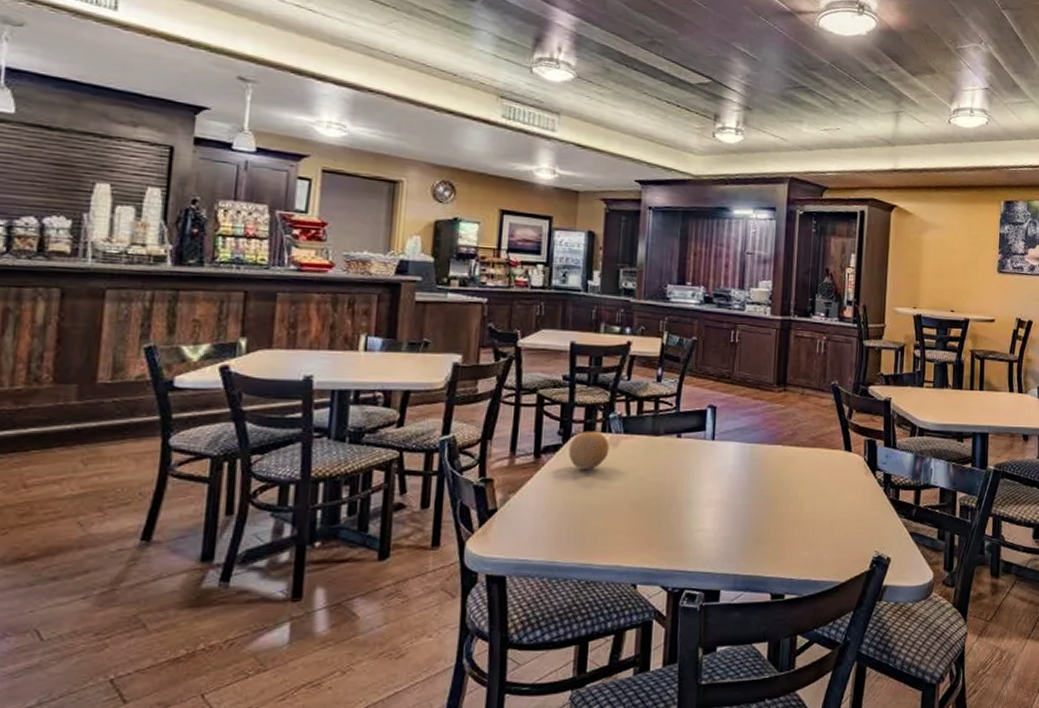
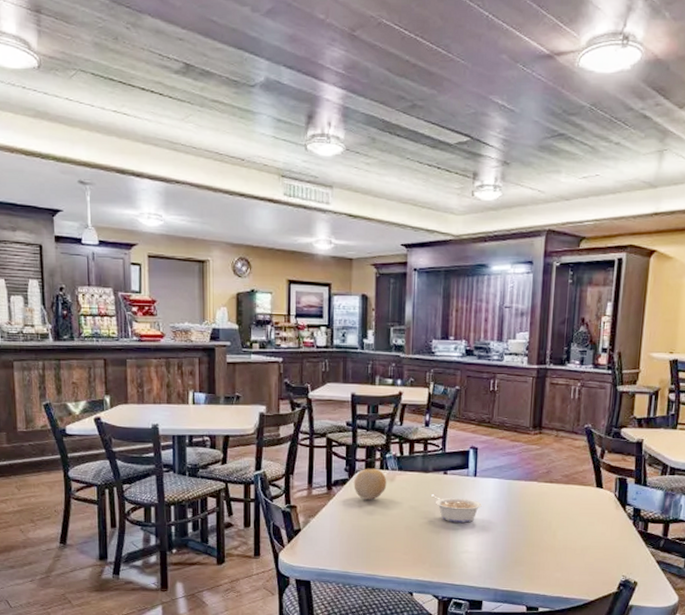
legume: none [662,462,720,495] -> present [431,494,482,523]

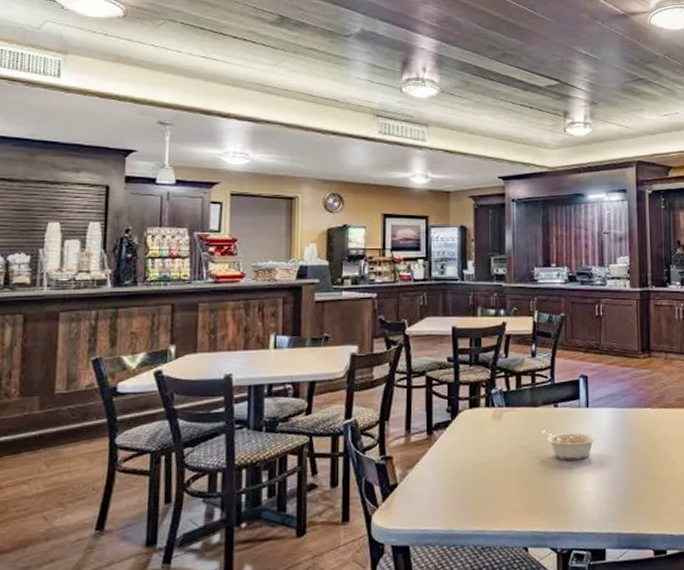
fruit: present [354,468,387,500] -> none [457,406,494,442]

